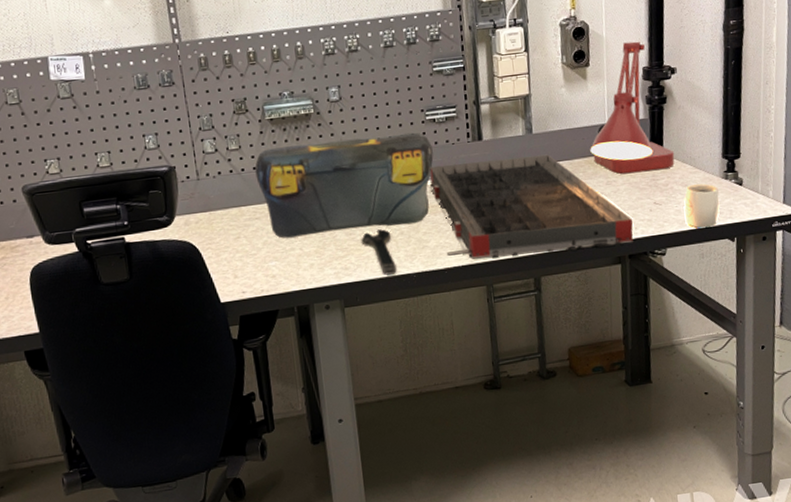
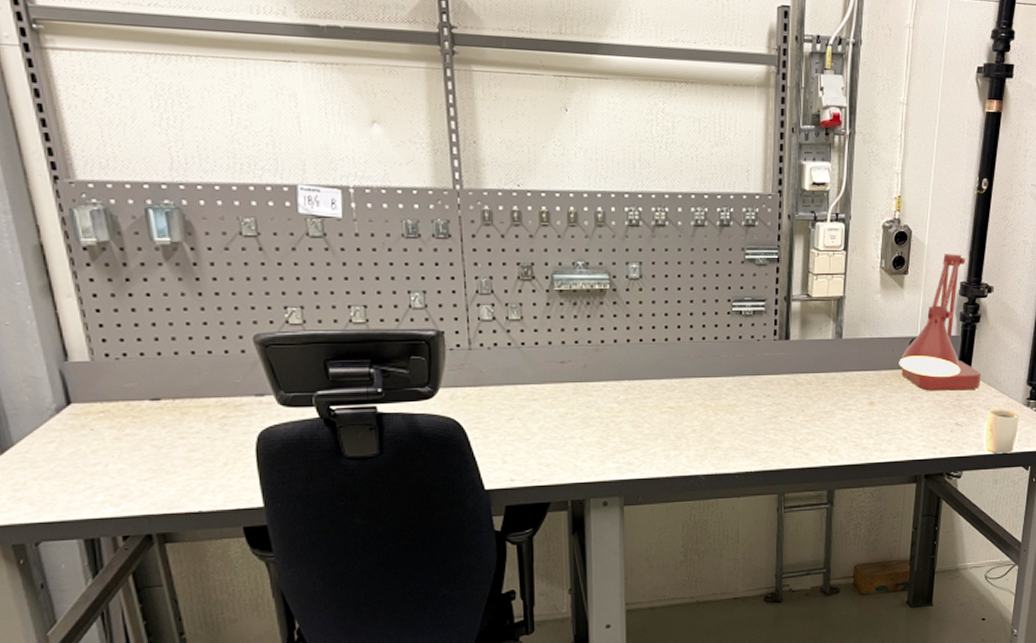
toolbox: present [255,132,434,239] -> none [537,323,736,425]
wrench: present [361,229,397,275] -> none [649,424,685,474]
tool organizer: present [429,154,634,259] -> none [728,362,933,466]

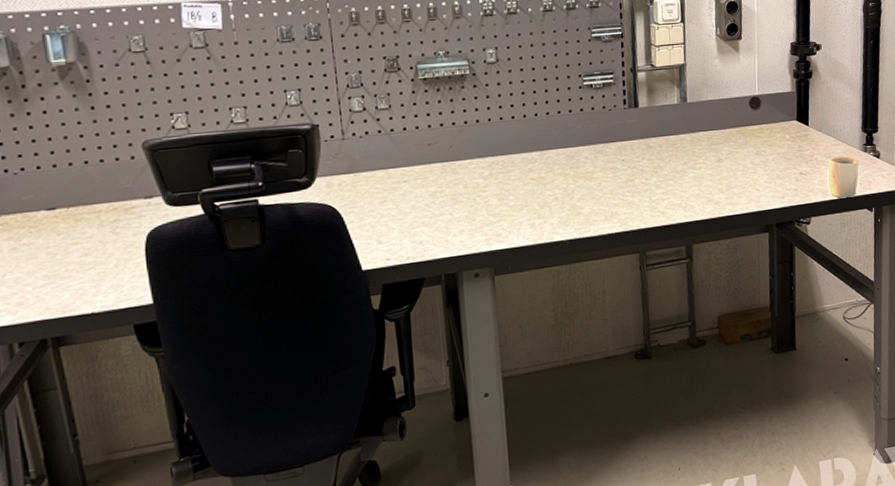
desk lamp: present [899,254,981,391] -> none [741,17,819,144]

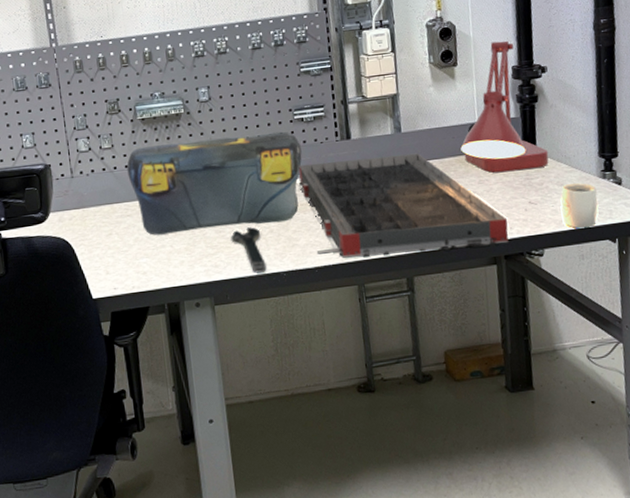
toolbox: none [405,97,590,203] -> present [127,131,302,236]
wrench: none [514,194,550,242] -> present [231,227,267,273]
tool organizer: none [585,123,781,226] -> present [298,153,509,258]
desk lamp: none [741,17,819,144] -> present [460,40,549,173]

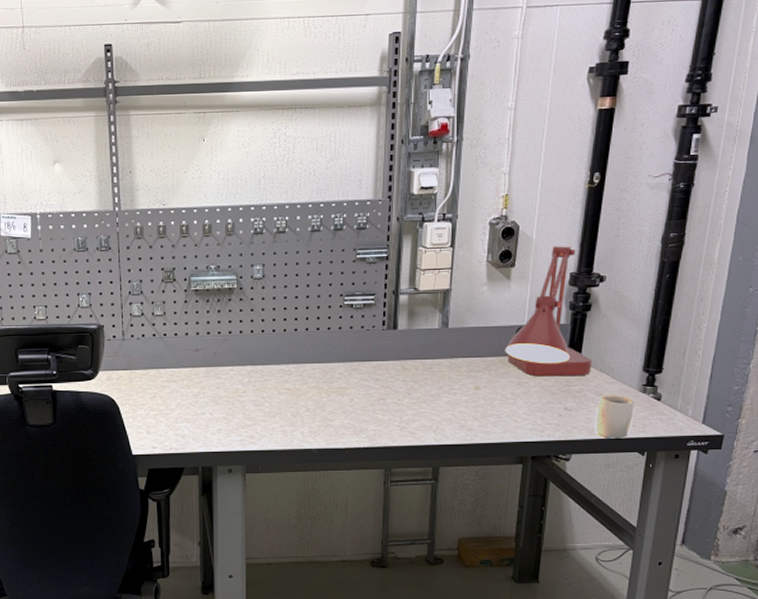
toolbox: present [127,131,302,236] -> none [176,315,347,403]
wrench: present [231,227,267,273] -> none [268,404,299,448]
tool organizer: present [298,153,509,258] -> none [340,349,541,446]

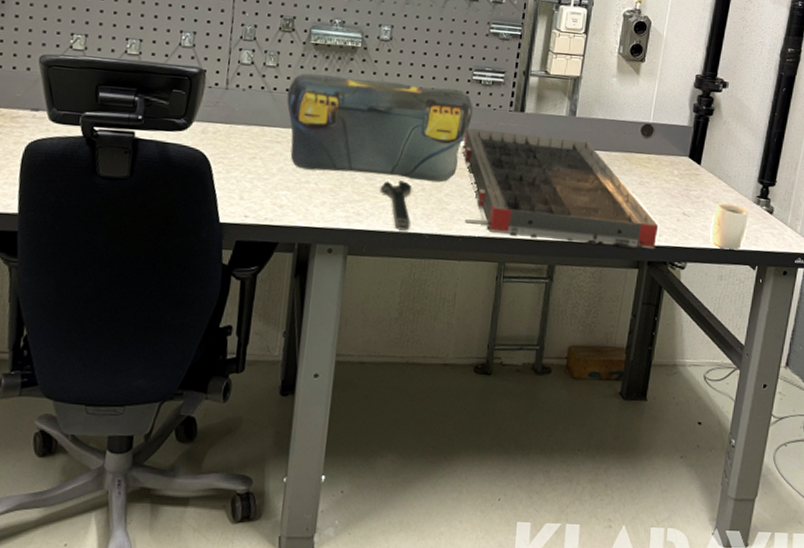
toolbox: none [176,315,347,403] -> present [286,73,473,183]
wrench: none [268,404,299,448] -> present [380,180,411,231]
tool organizer: none [340,349,541,446] -> present [461,127,659,250]
desk lamp: present [505,246,593,377] -> none [629,46,712,181]

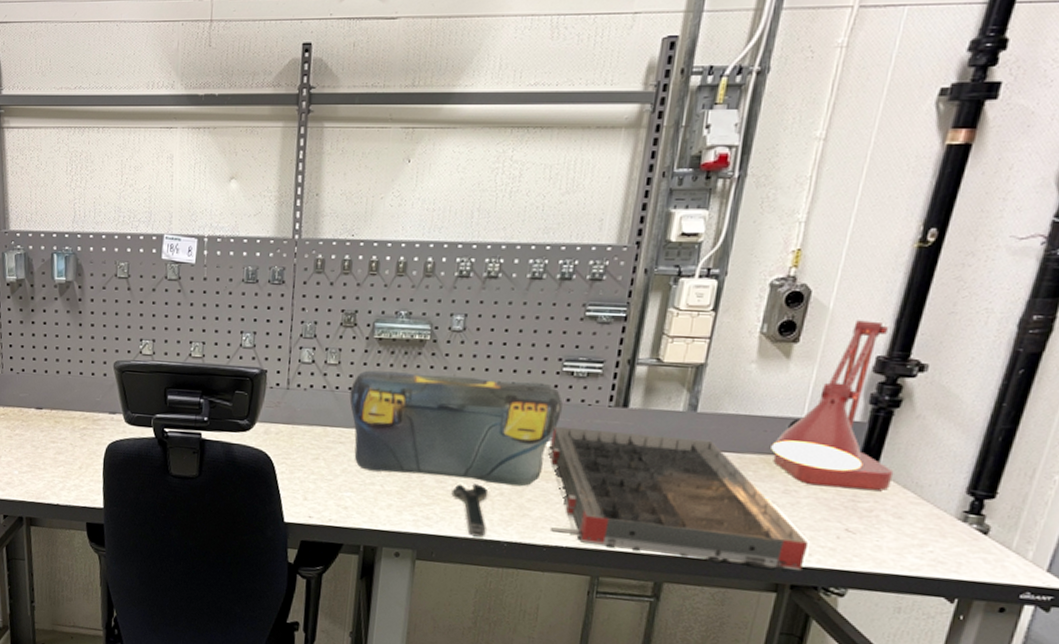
desk lamp: none [629,46,712,181] -> present [771,320,894,491]
mug: present [711,203,748,250] -> none [887,518,948,578]

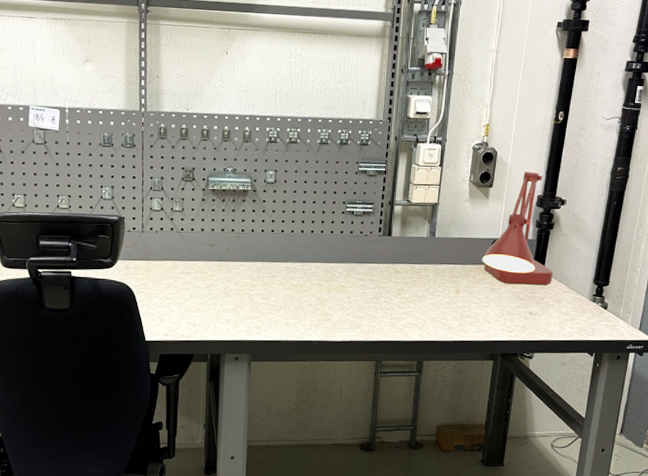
toolbox: present [349,370,563,487] -> none [192,215,348,299]
wrench: present [451,484,488,537] -> none [274,299,301,339]
tool organizer: present [547,426,809,572] -> none [340,252,509,344]

